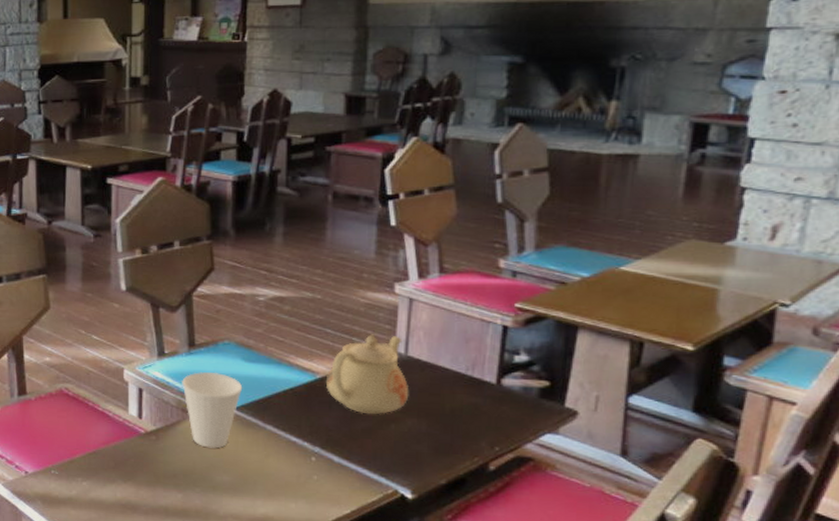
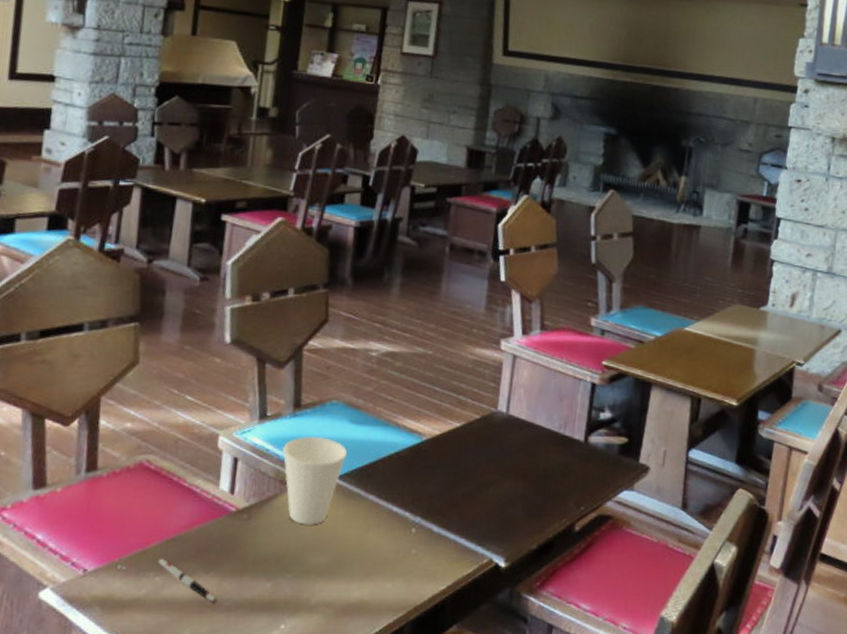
pen: none [84,467,135,506] -> present [158,558,216,602]
teapot: present [325,334,409,415] -> none [430,392,508,478]

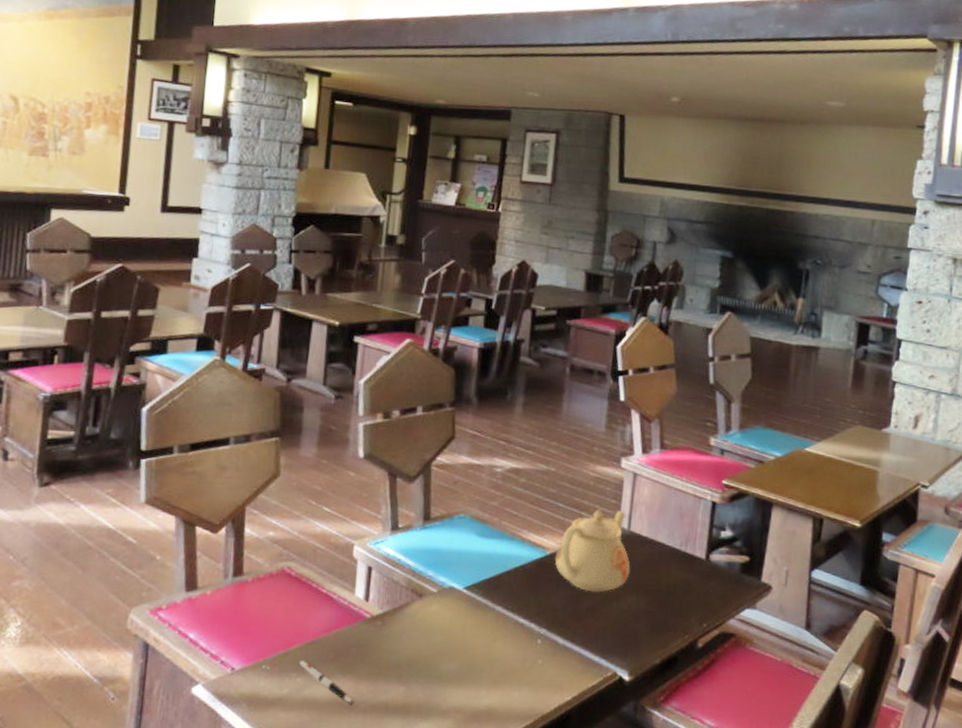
cup: present [282,436,348,525] -> none [413,548,475,633]
teapot: none [430,392,508,478] -> present [554,508,631,593]

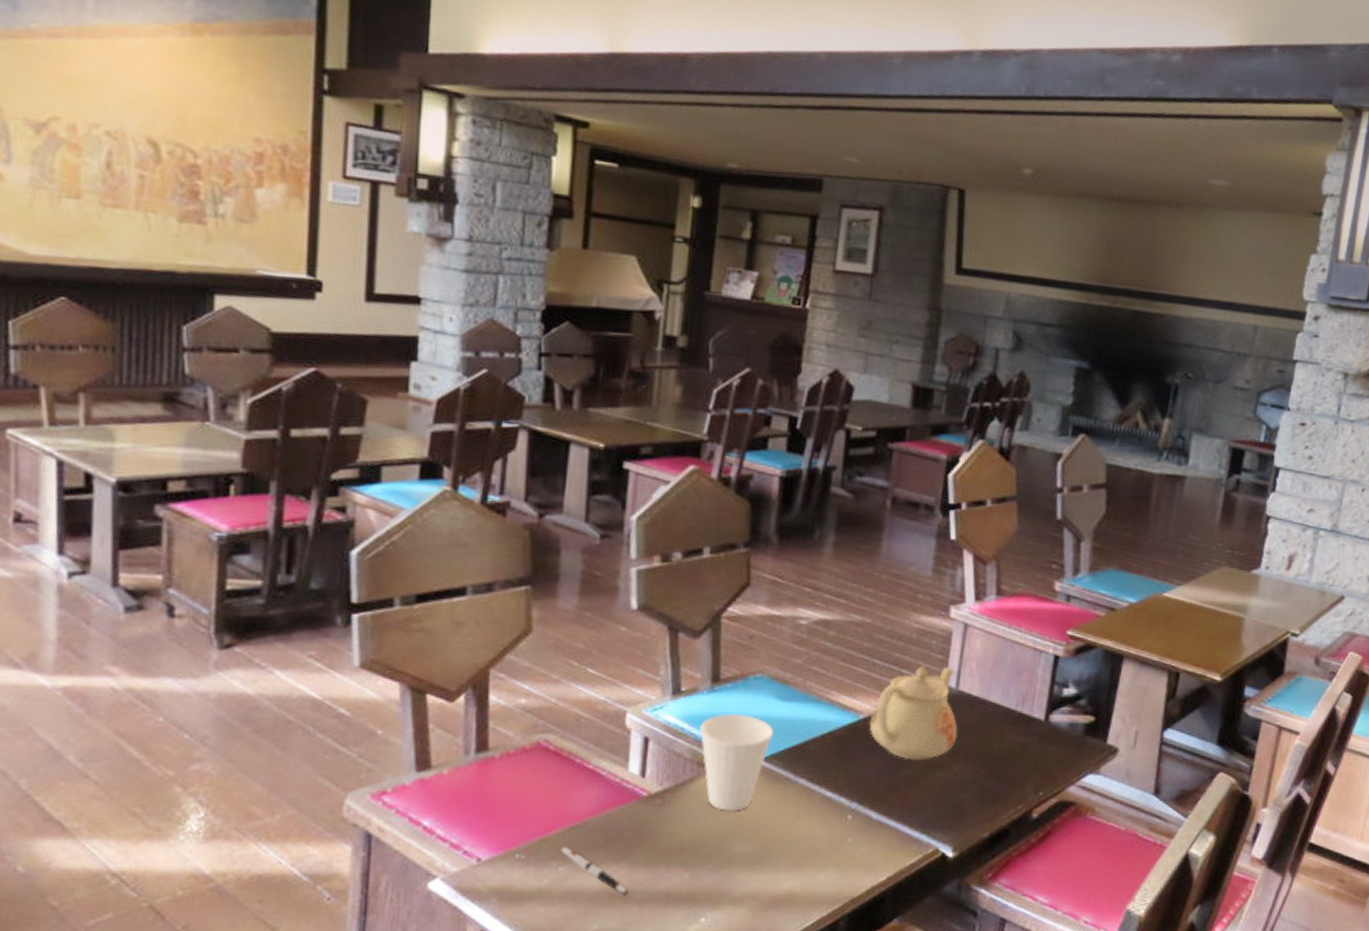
cup: none [413,548,475,633] -> present [700,713,774,811]

